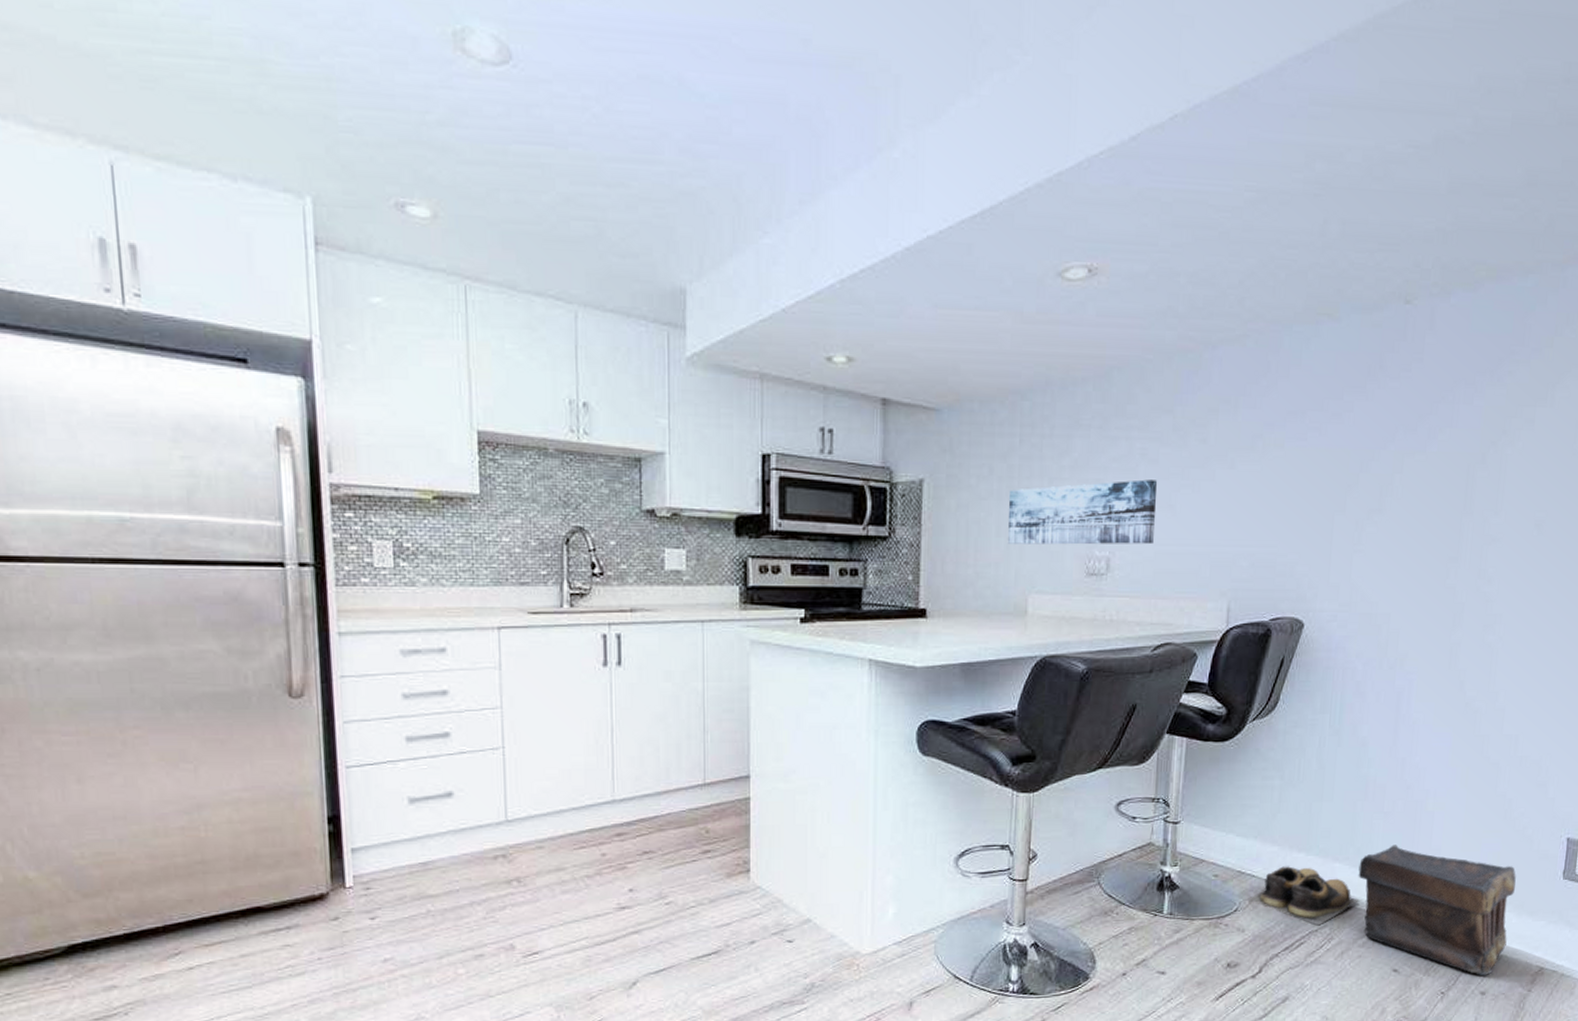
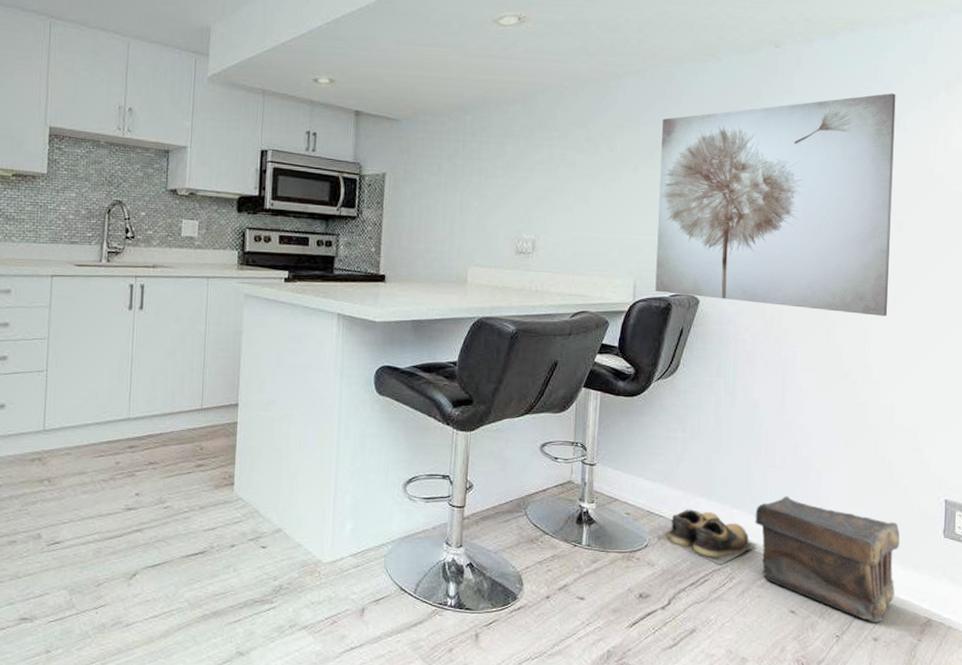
wall art: present [1008,479,1158,545] -> none [452,178,575,231]
wall art: none [1252,360,1545,633] -> present [655,93,896,316]

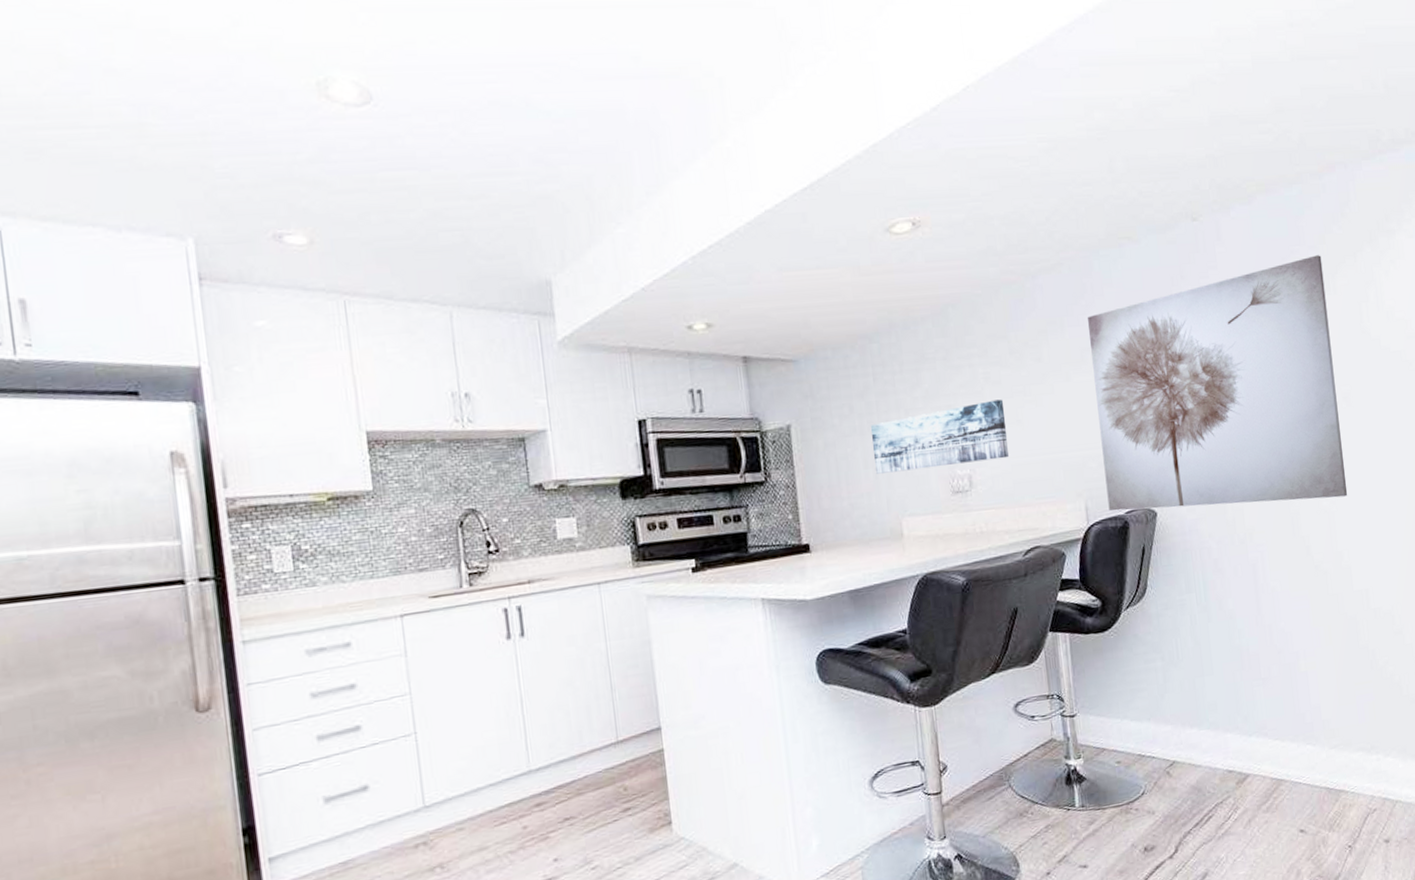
wall art: none [452,178,575,231] -> present [871,399,1010,474]
shoes: present [655,509,757,565] -> none [1151,742,1256,798]
pouch: present [755,496,900,622] -> none [1248,708,1399,824]

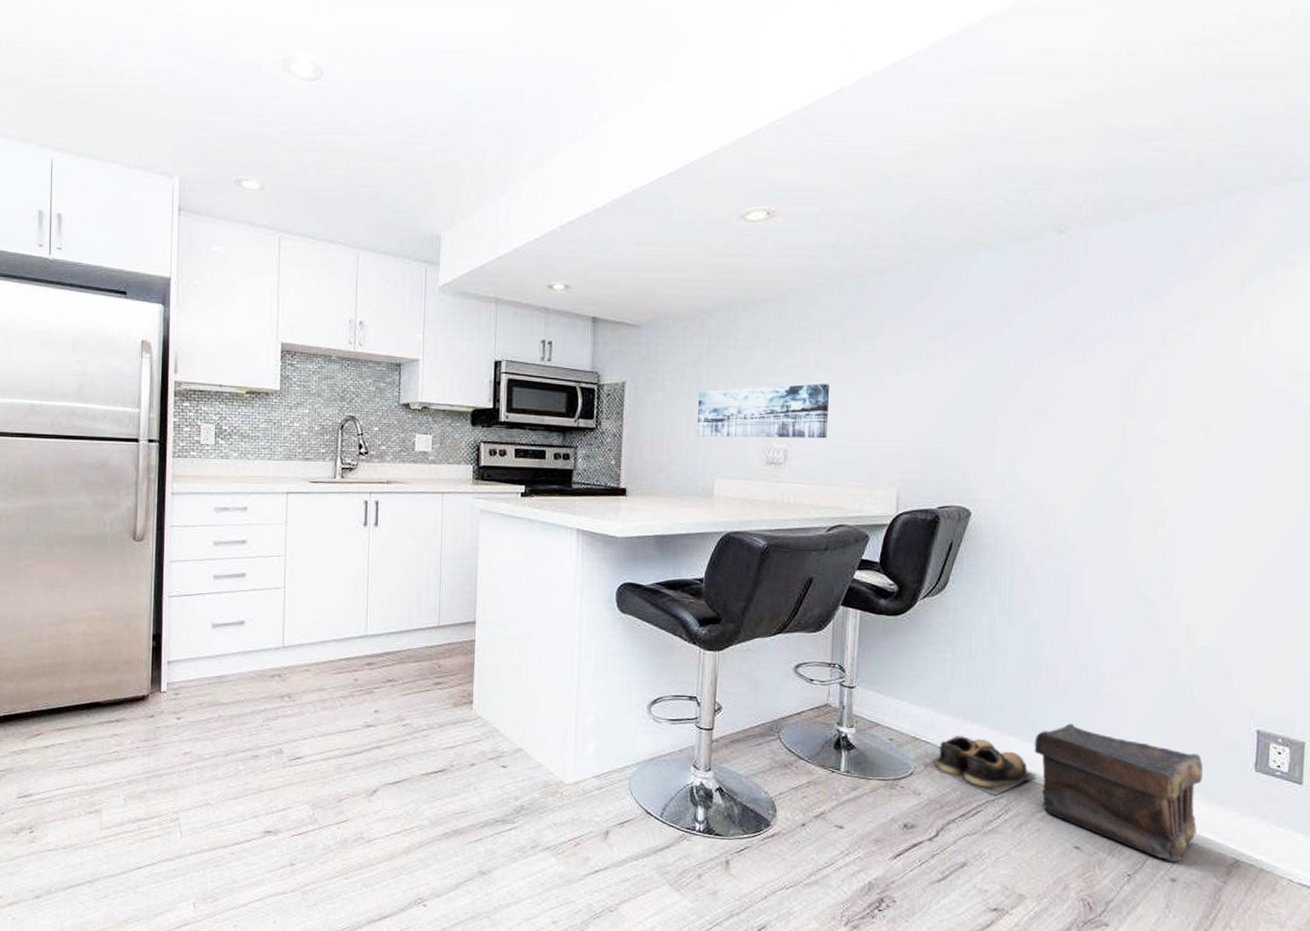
wall art: present [1088,255,1348,511] -> none [921,280,1202,528]
shoes: none [1151,742,1256,798] -> present [921,736,1037,796]
pouch: none [1248,708,1399,824] -> present [1034,723,1203,862]

